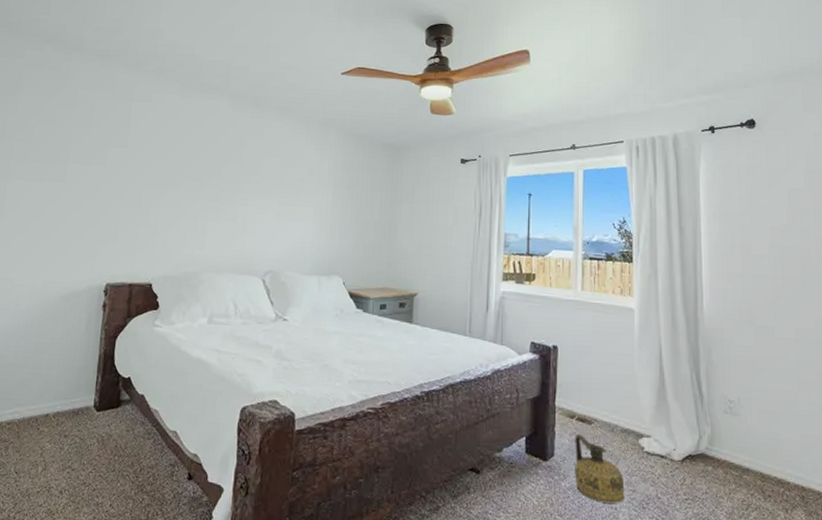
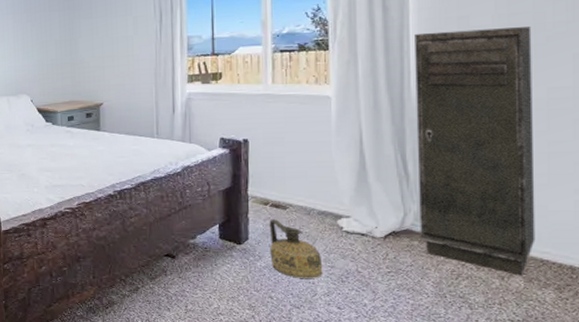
storage cabinet: none [706,256,813,509] -> present [415,27,536,276]

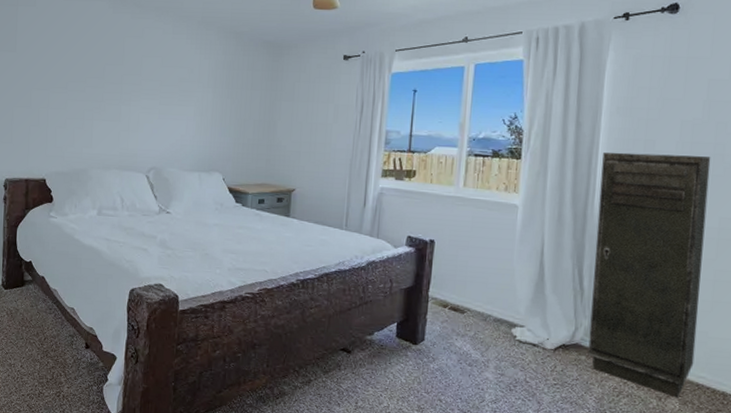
ceramic jug: present [269,219,323,278] -> none [443,322,494,385]

